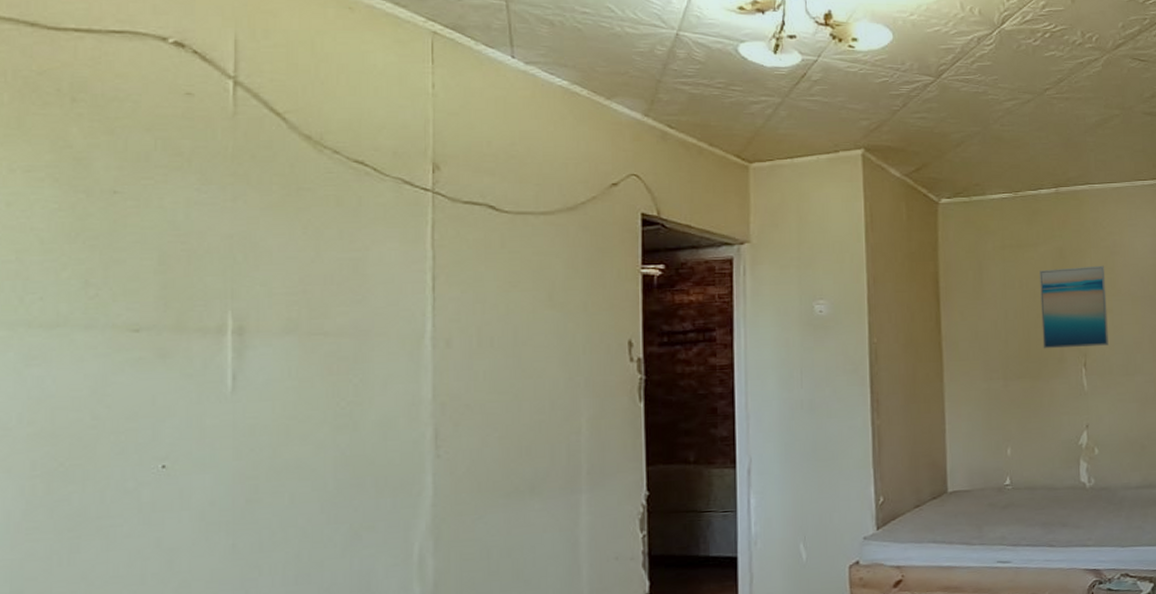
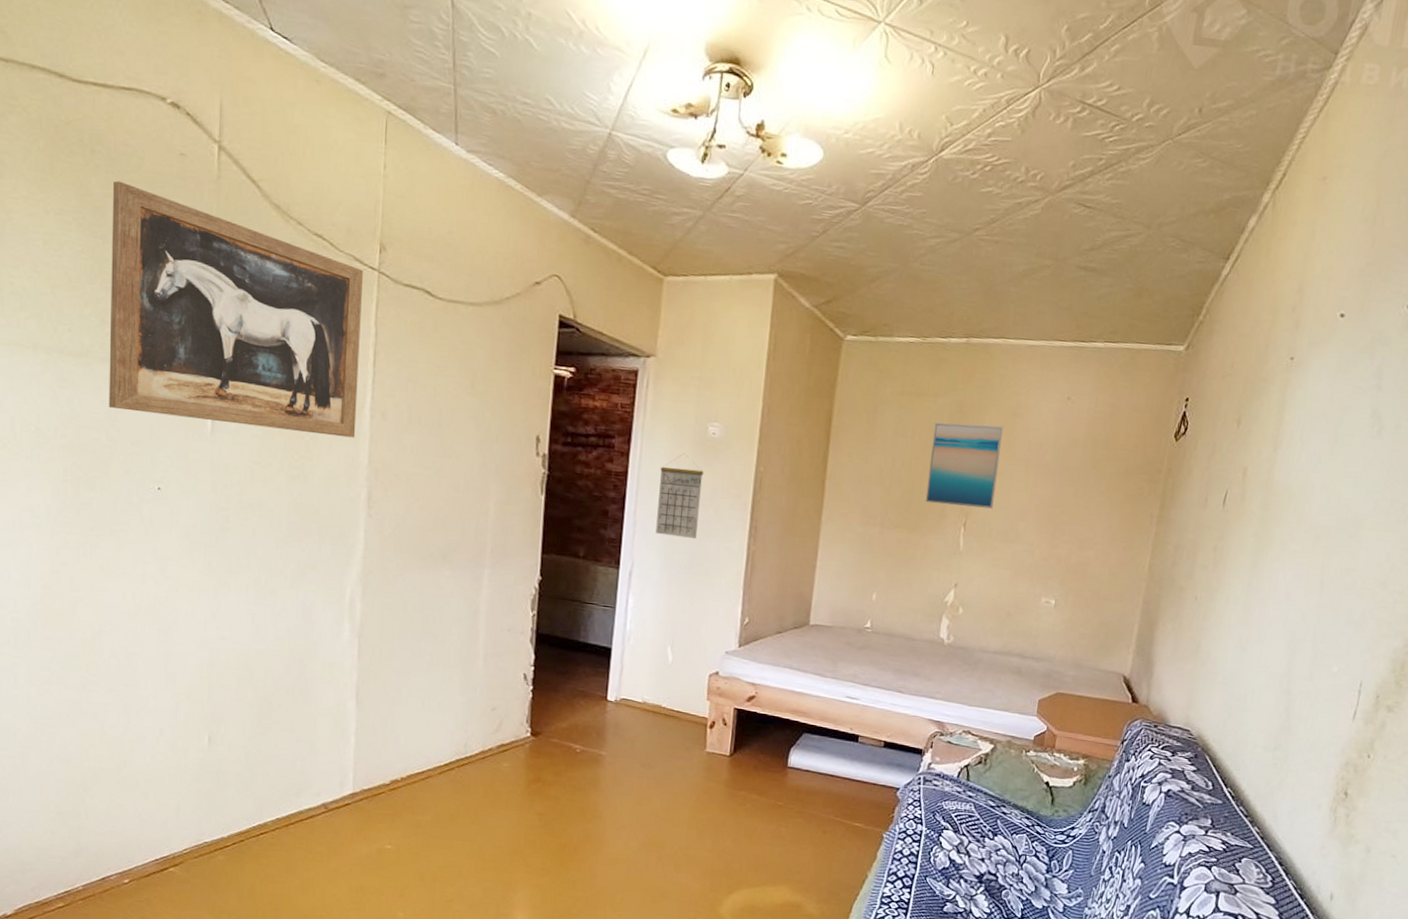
wall art: none [94,128,415,382] -> present [109,180,363,438]
calendar: none [768,336,816,424] -> present [655,453,704,539]

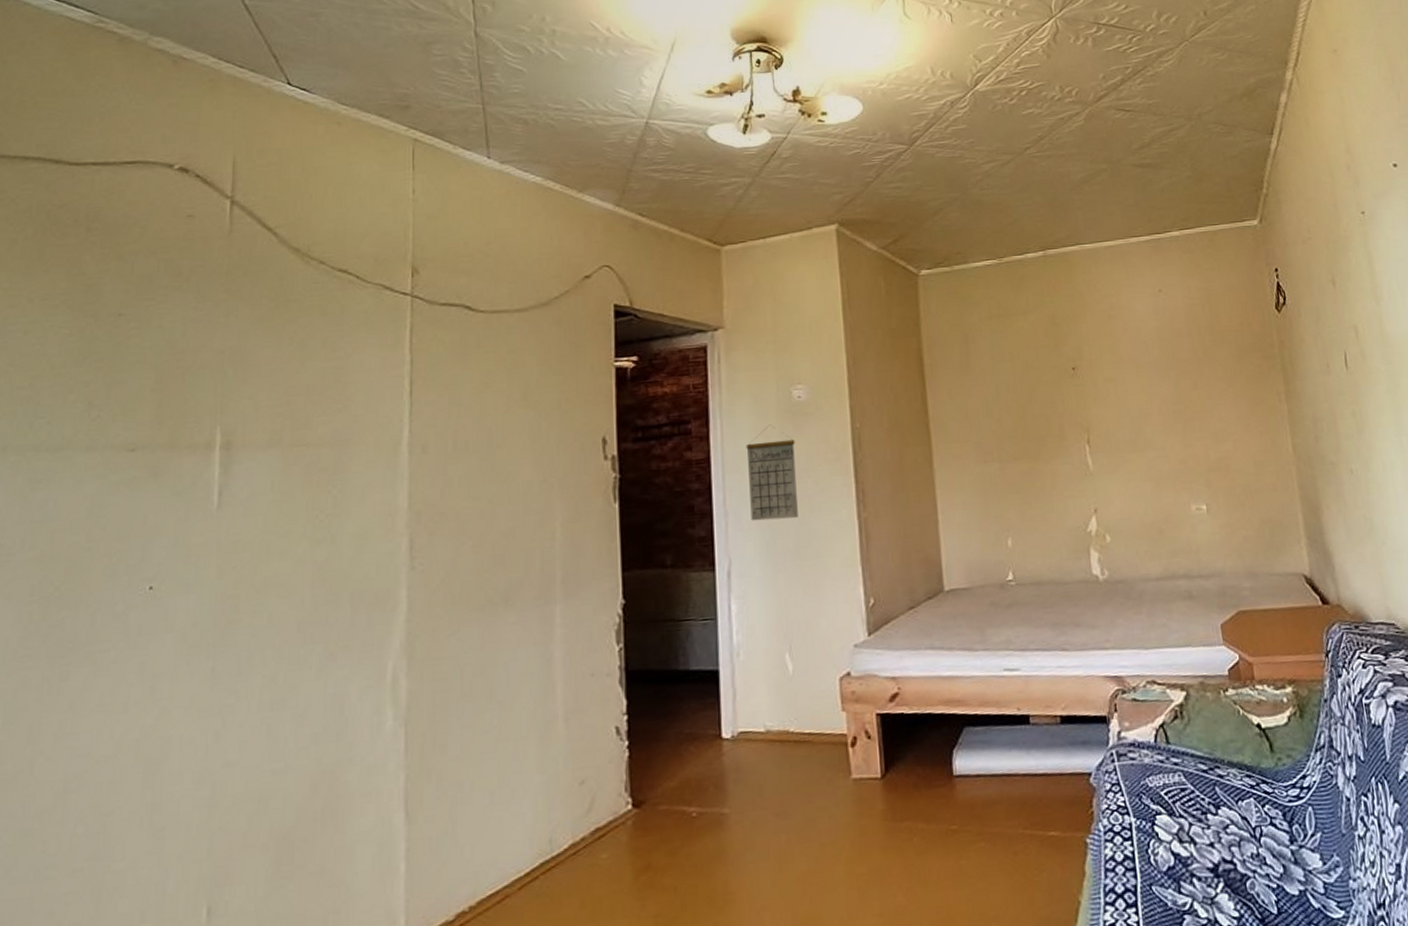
wall art: present [109,180,363,438] -> none [92,254,394,503]
wall art: present [925,422,1003,509] -> none [1031,331,1113,426]

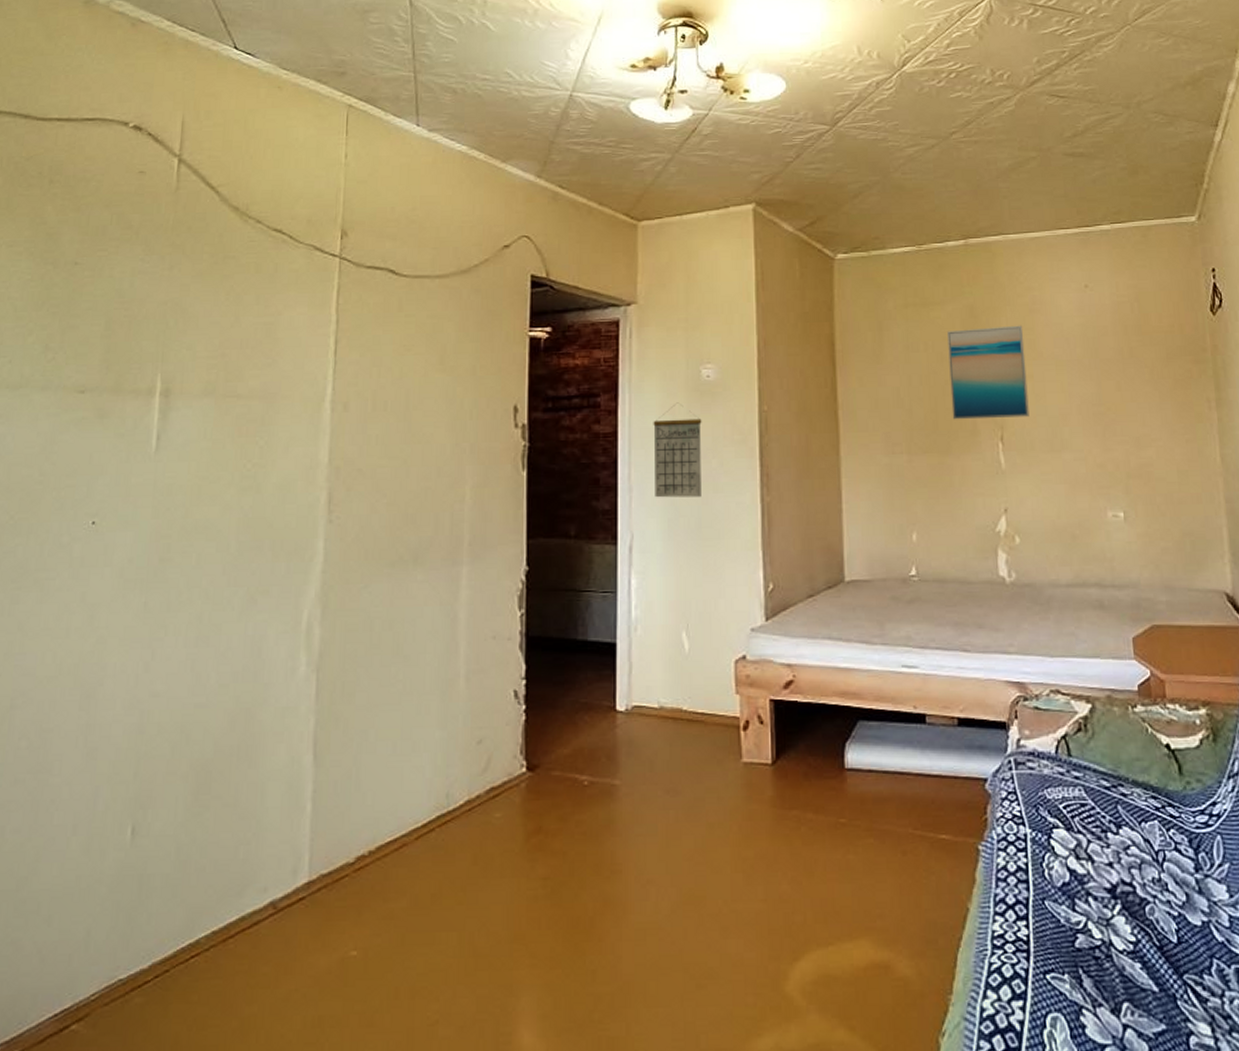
wall art: none [1031,331,1113,426] -> present [947,325,1029,420]

